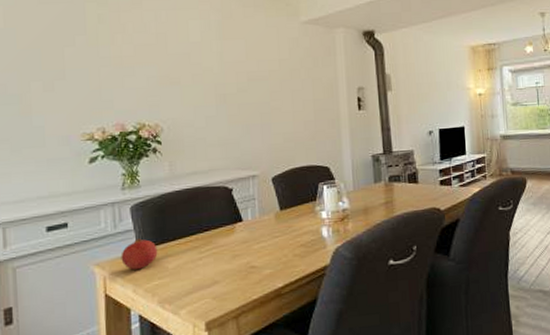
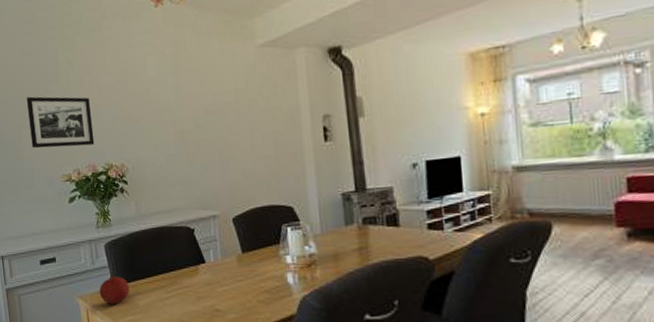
picture frame: none [41,48,125,104] -> present [26,96,95,149]

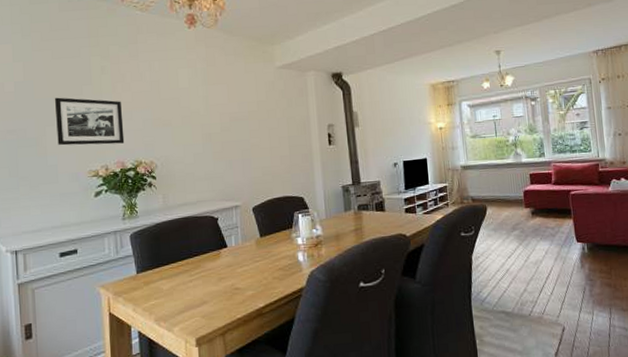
fruit: present [99,275,130,305] -> none [122,263,154,291]

